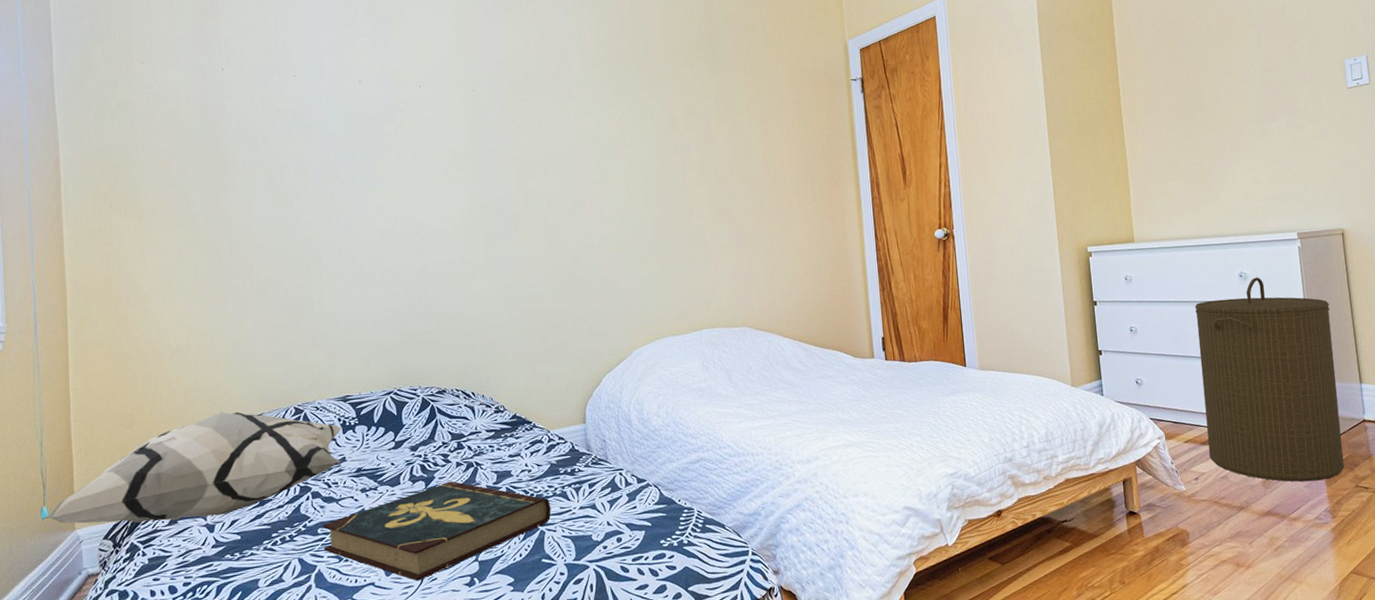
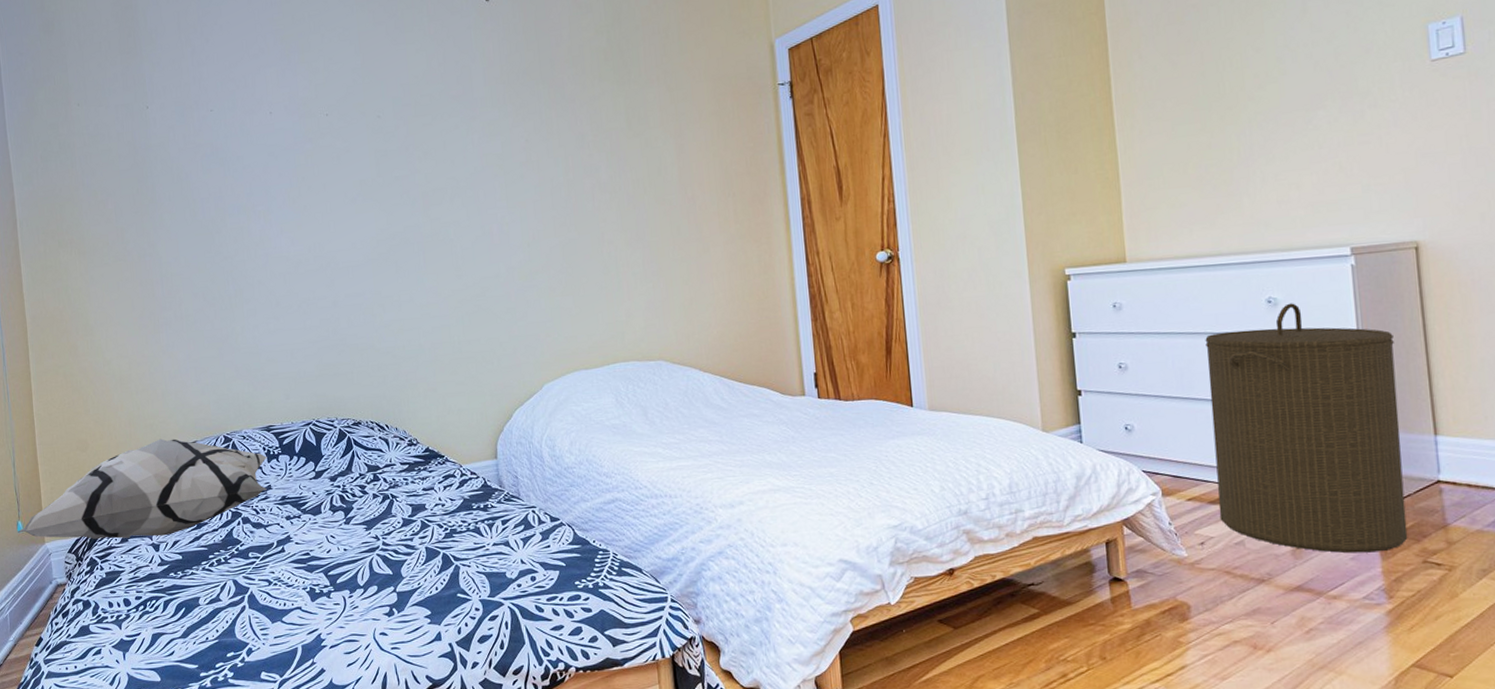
book: present [322,481,551,581] -> none [252,512,465,608]

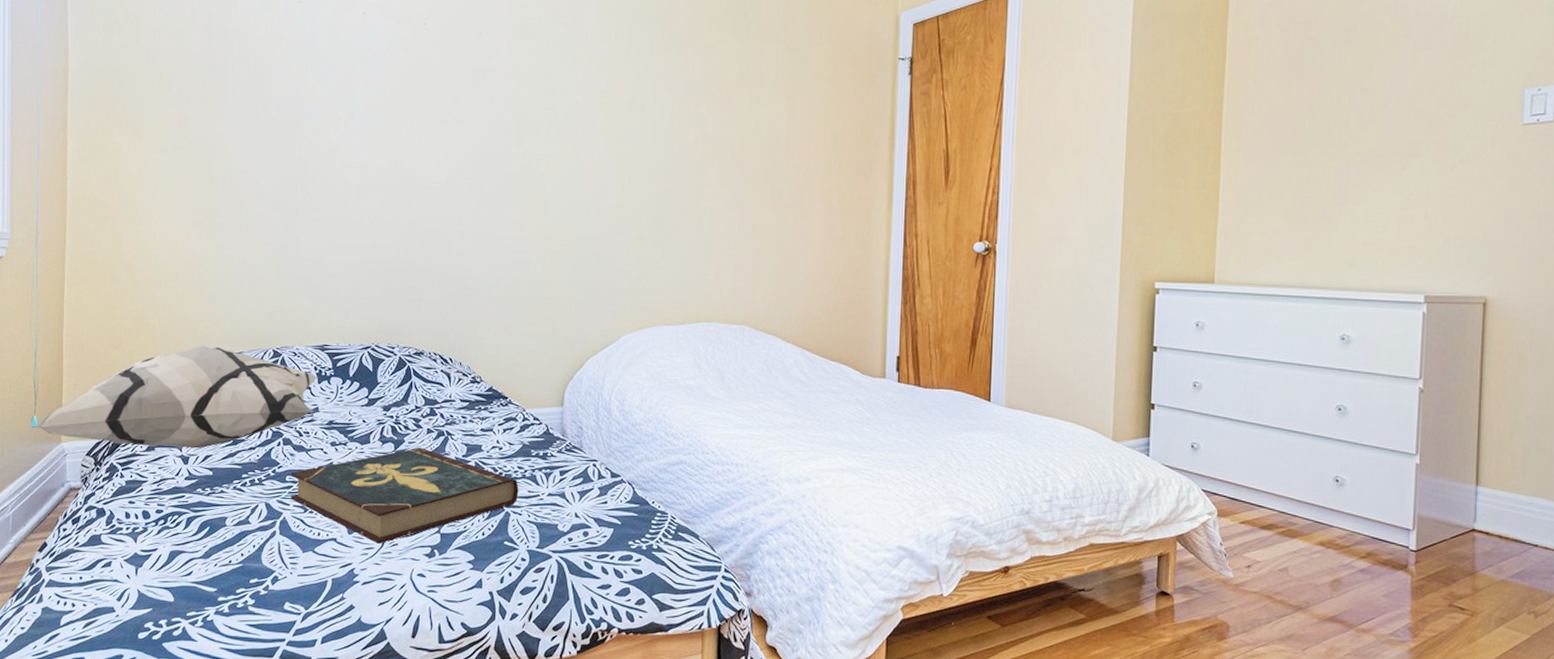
book: none [252,512,465,608] -> present [290,447,519,544]
laundry hamper: present [1205,303,1408,553] -> none [1268,342,1452,592]

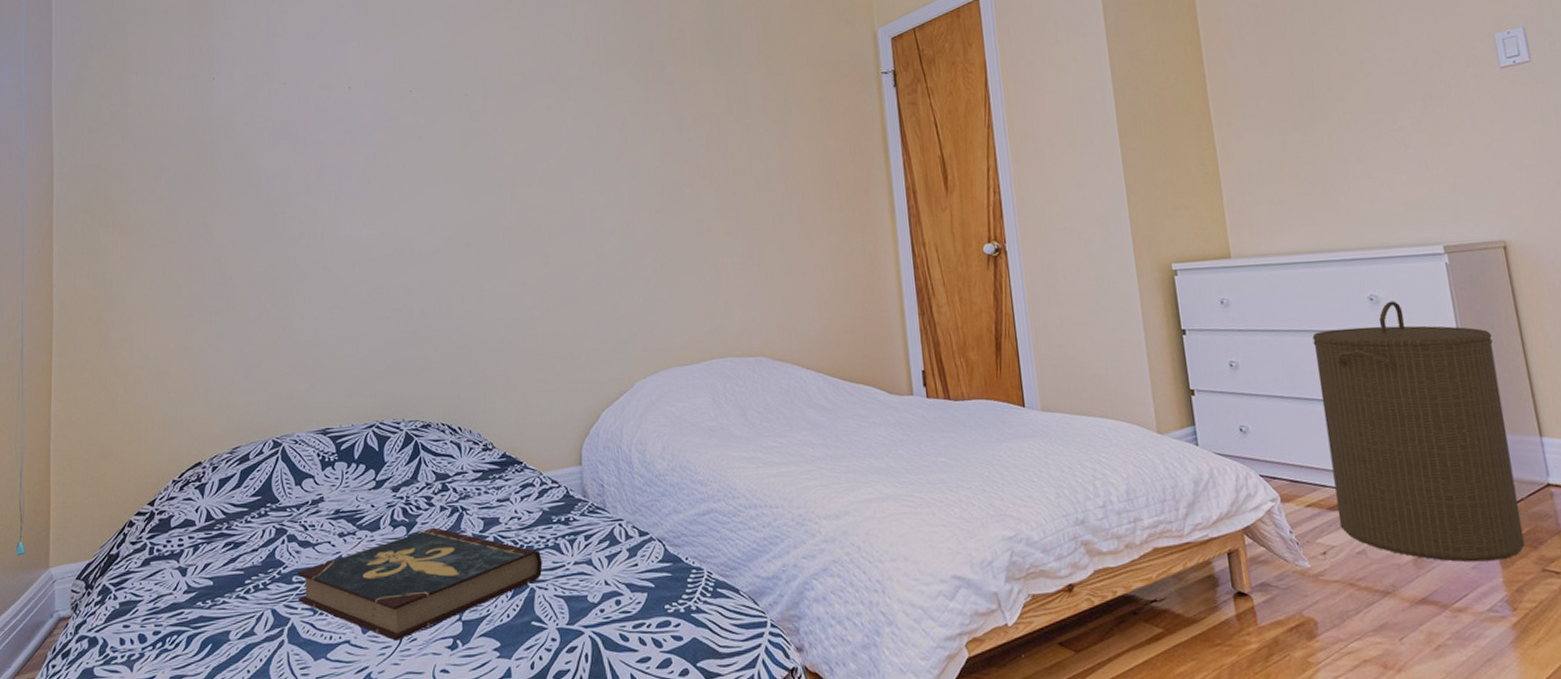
decorative pillow: present [33,345,318,449] -> none [19,443,321,563]
laundry hamper: none [1268,342,1452,592] -> present [1312,301,1525,562]

